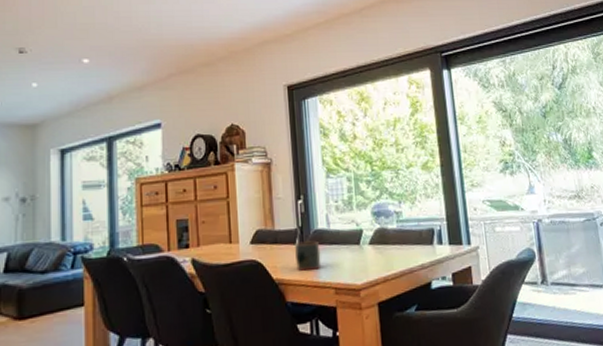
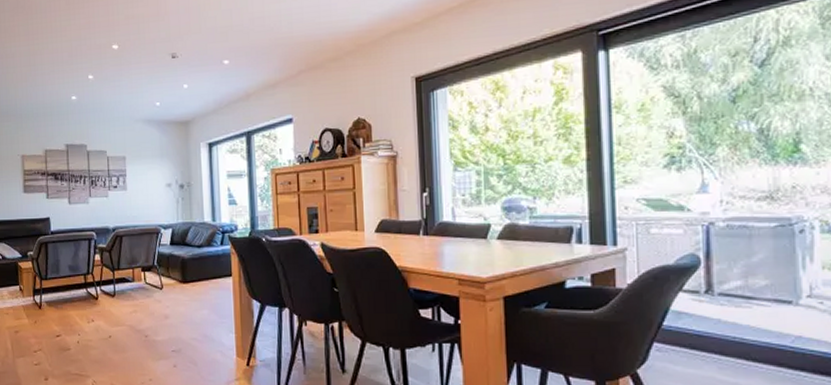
mug: present [295,240,321,271] -> none [419,232,445,260]

